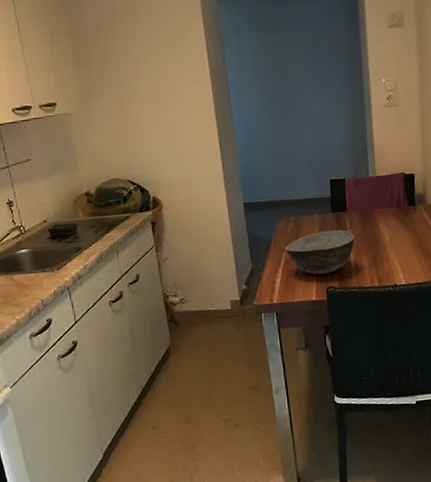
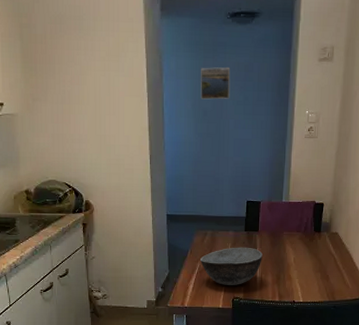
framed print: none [265,42,299,78] -> present [200,66,231,100]

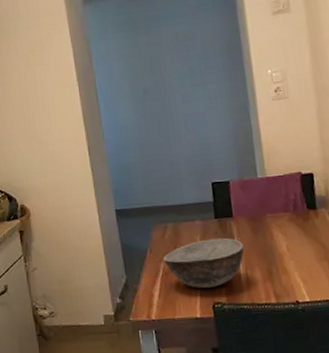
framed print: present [200,66,231,100] -> none [134,39,172,78]

